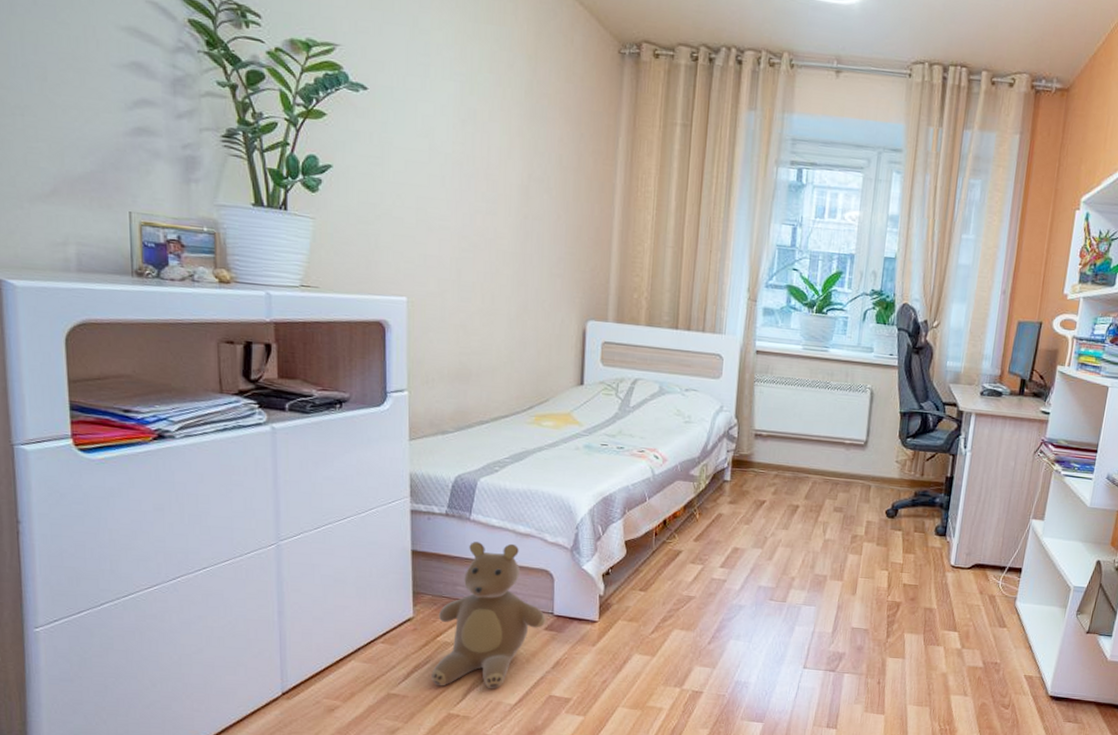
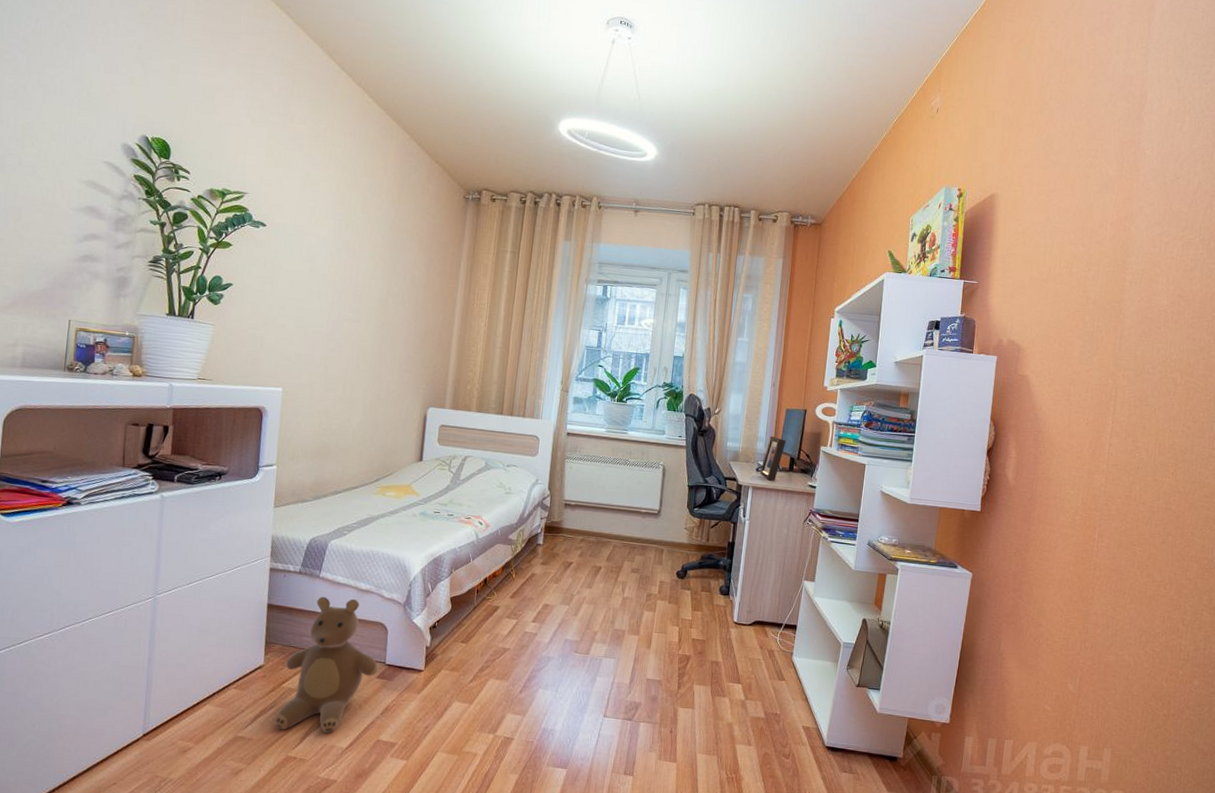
picture frame: none [984,353,1016,407] -> present [759,436,786,481]

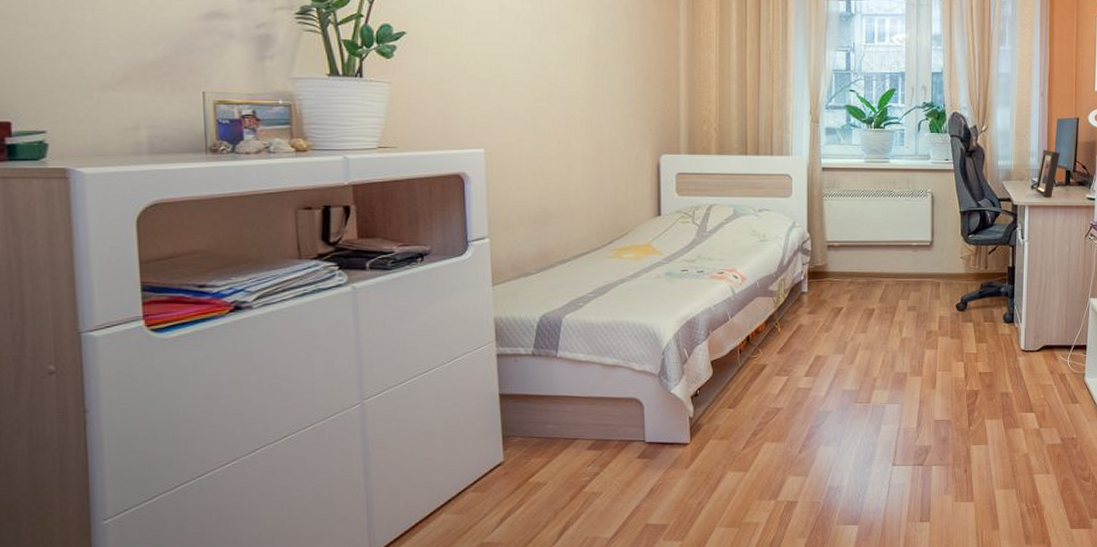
teddy bear: present [274,597,379,733] -> none [525,376,638,529]

